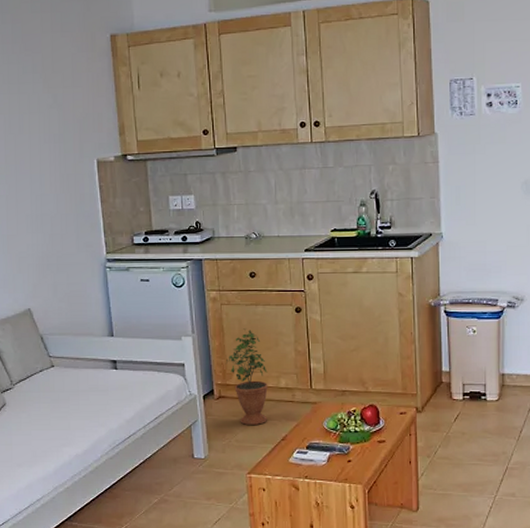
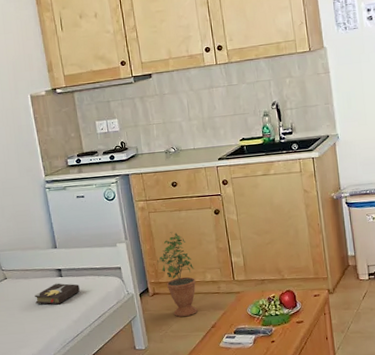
hardback book: none [84,376,136,401] -> present [35,283,80,305]

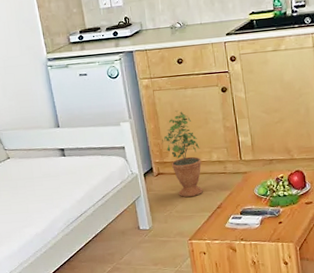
hardback book: present [35,283,80,305] -> none [38,162,83,185]

